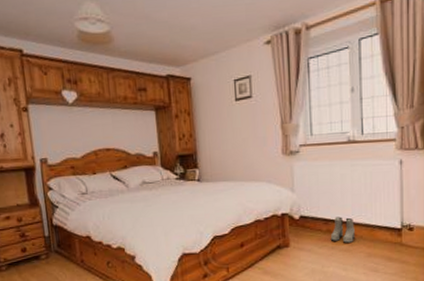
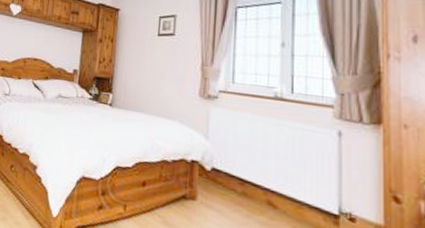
boots: present [331,216,355,243] -> none [247,179,277,216]

